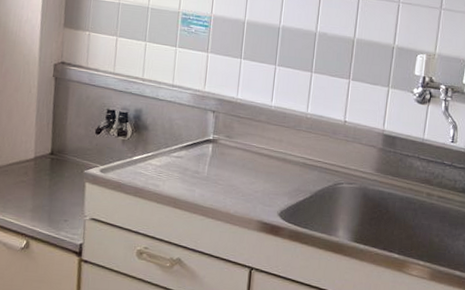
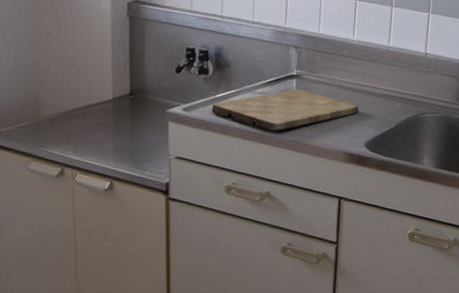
cutting board: none [127,154,274,197] -> present [211,89,359,132]

